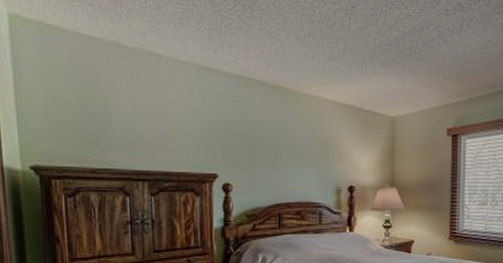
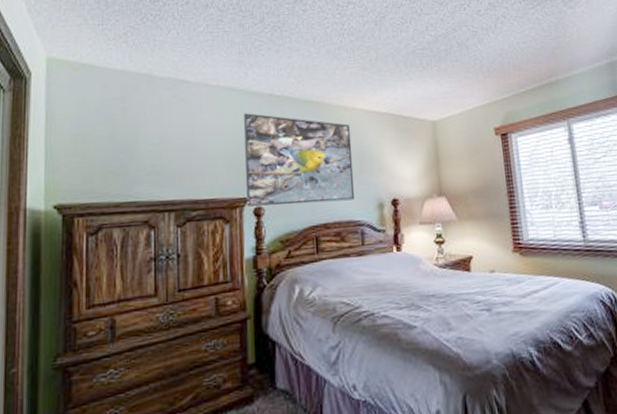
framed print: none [212,93,316,184] -> present [243,113,355,207]

